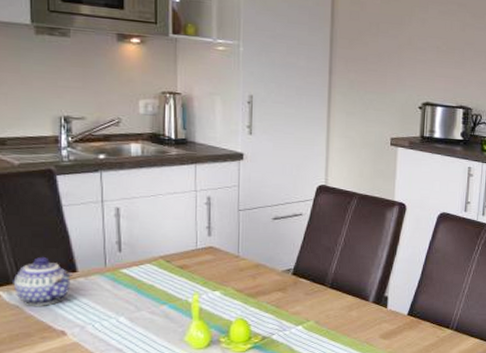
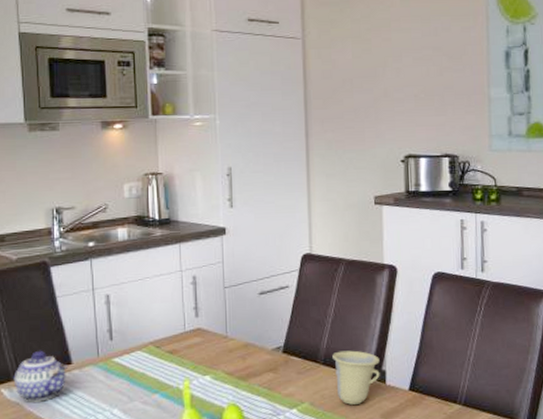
cup: none [339,276,383,325] -> present [332,350,380,405]

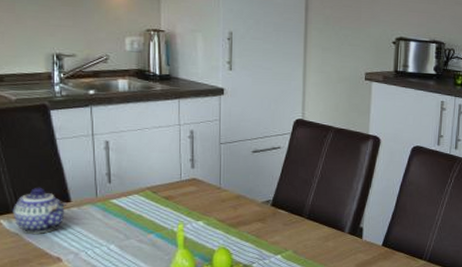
cup: present [332,350,380,405] -> none [316,208,358,255]

